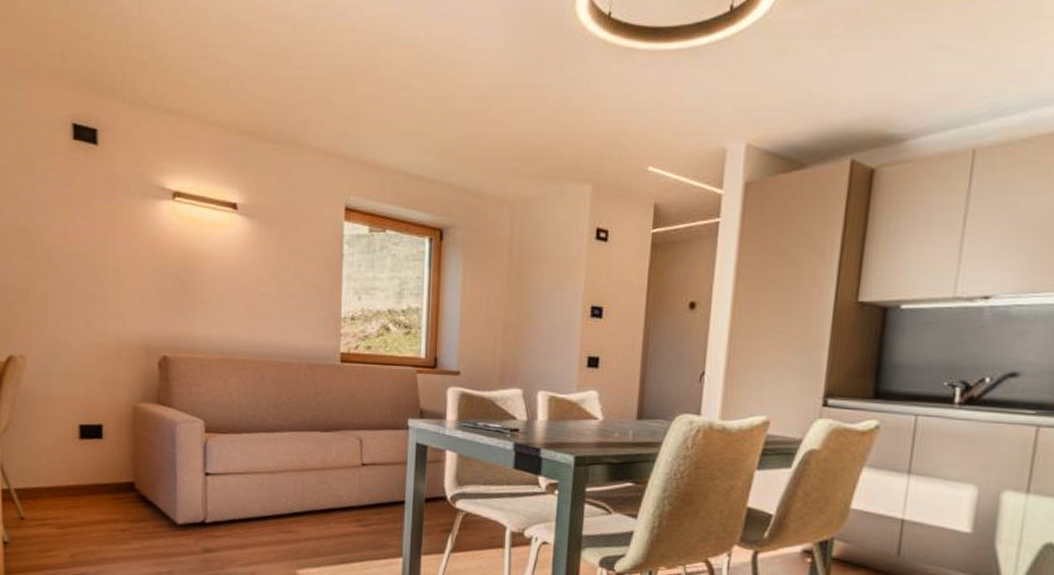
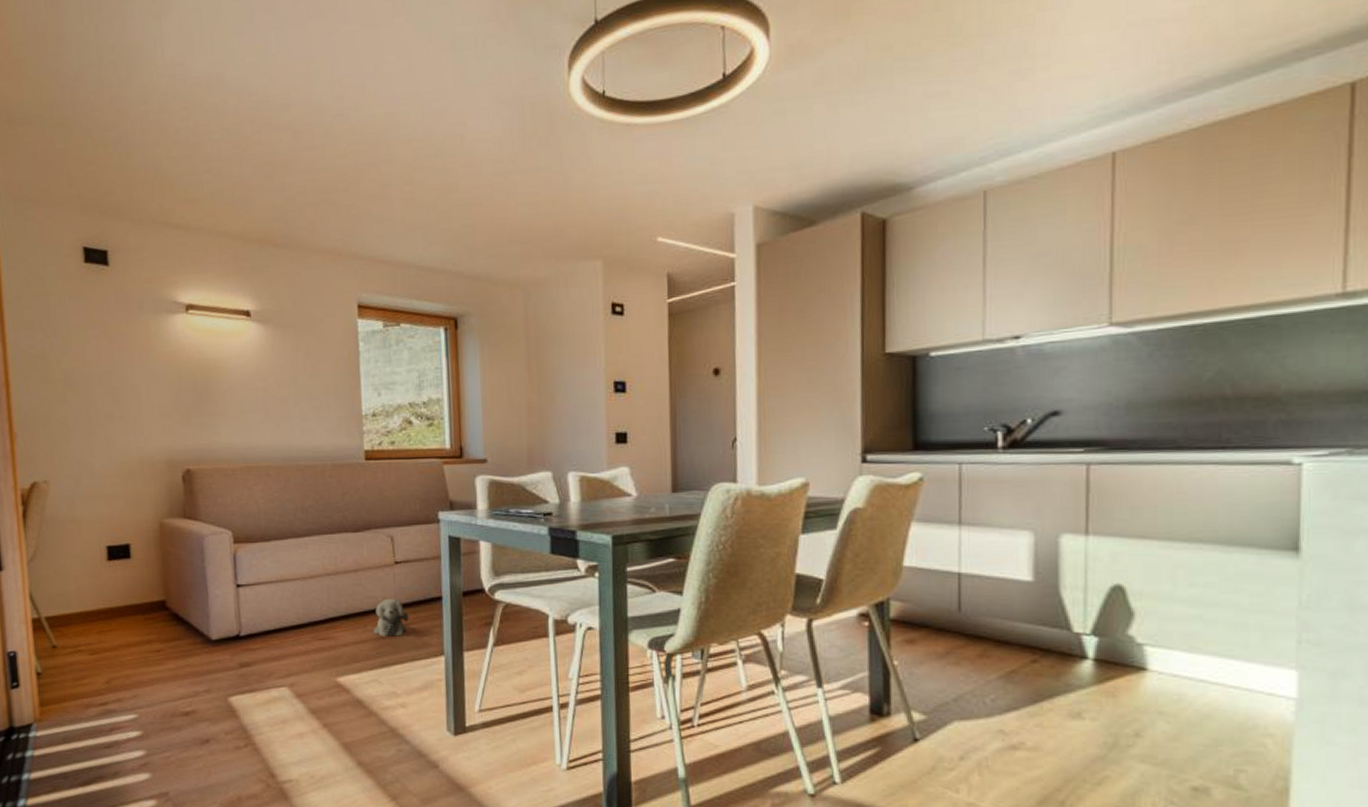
plush toy: none [336,498,371,536] -> present [374,598,409,637]

